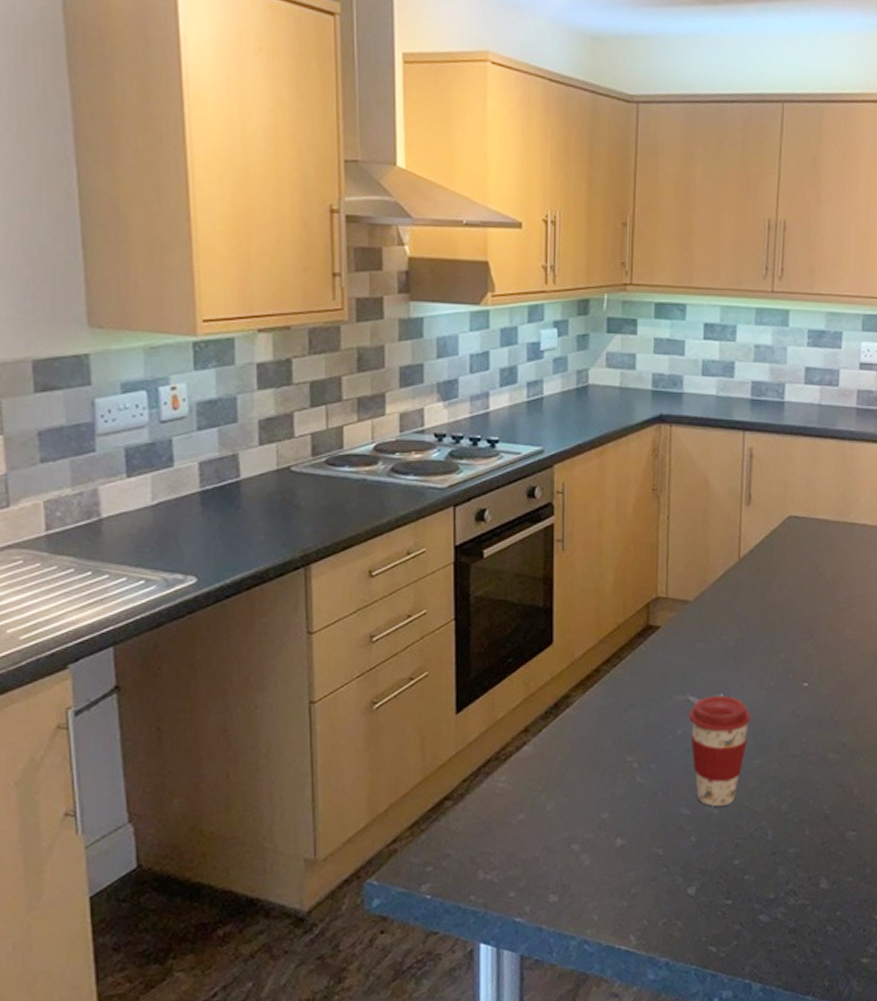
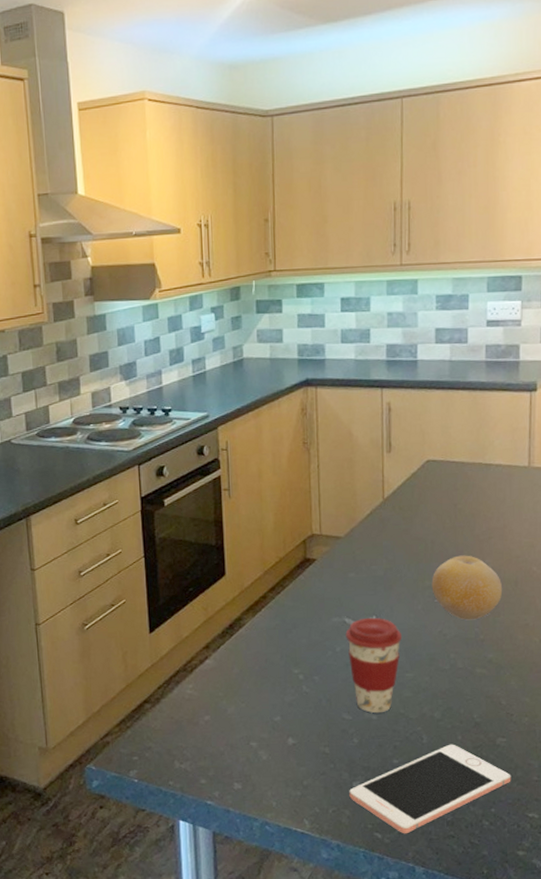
cell phone: none [683,840,860,946] -> present [349,744,511,834]
fruit: none [786,625,862,699] -> present [431,555,503,621]

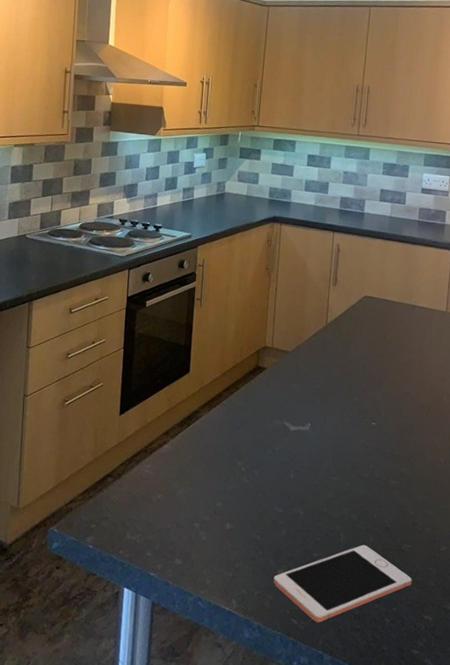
coffee cup: present [345,617,403,714] -> none [284,424,332,510]
fruit: present [431,555,503,621] -> none [359,379,418,437]

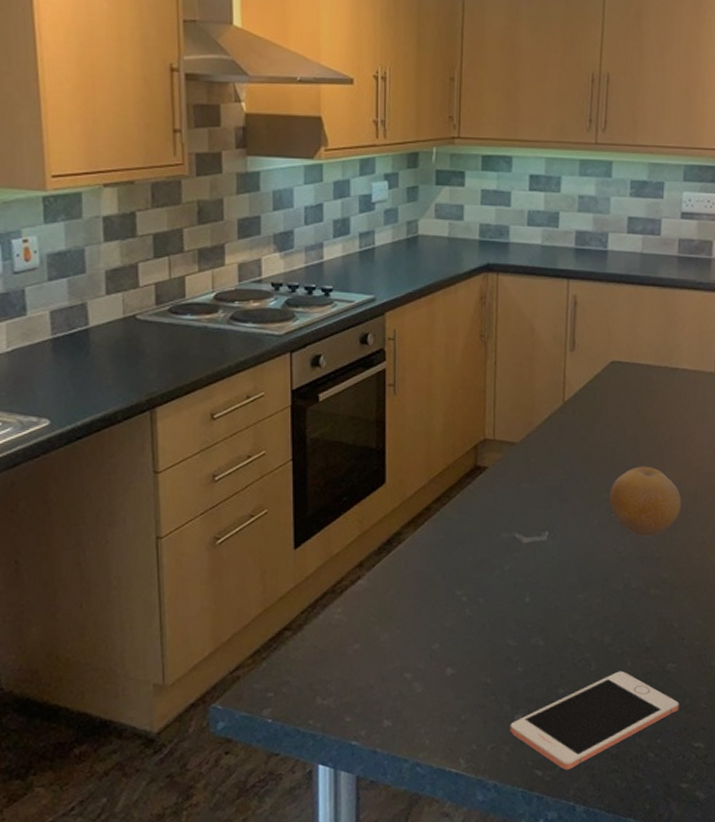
fruit: none [359,379,418,437] -> present [609,466,682,537]

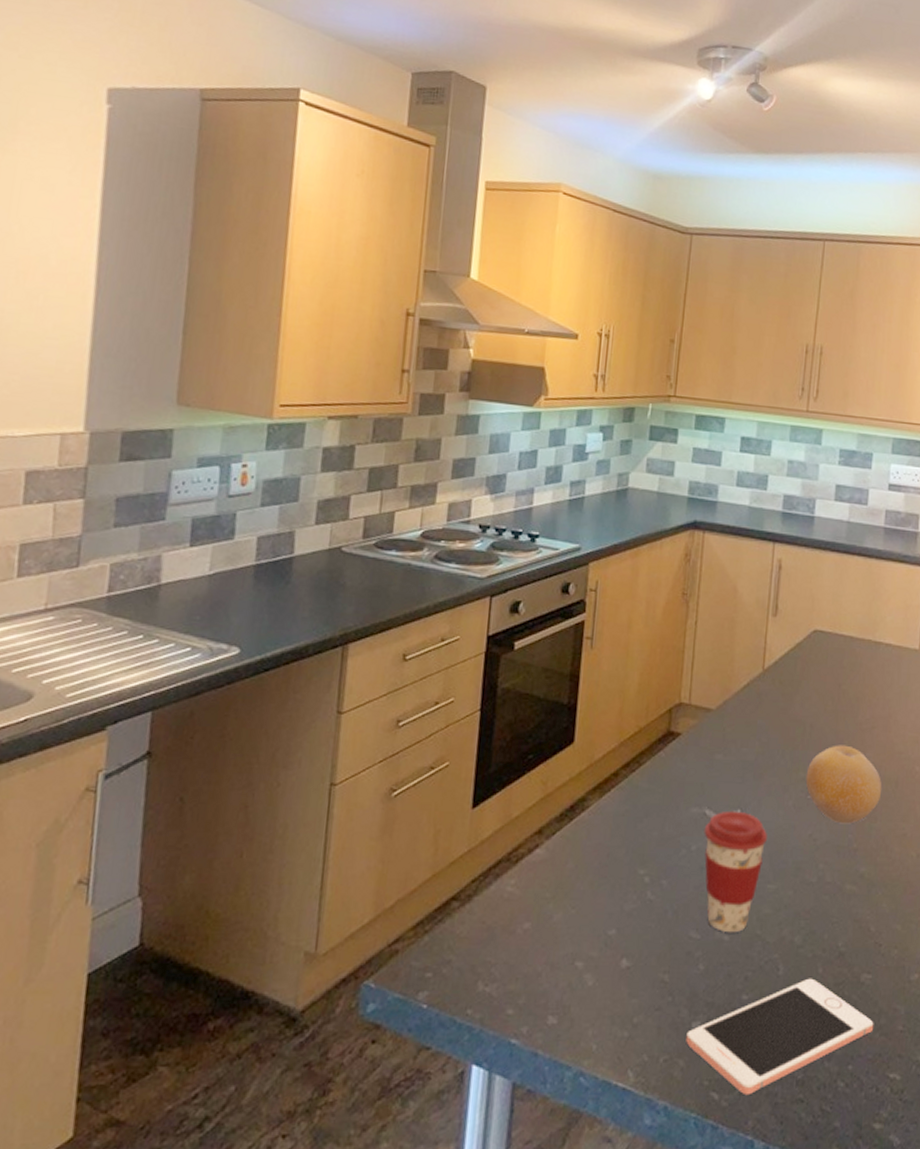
coffee cup: none [515,532,576,639] -> present [704,810,768,933]

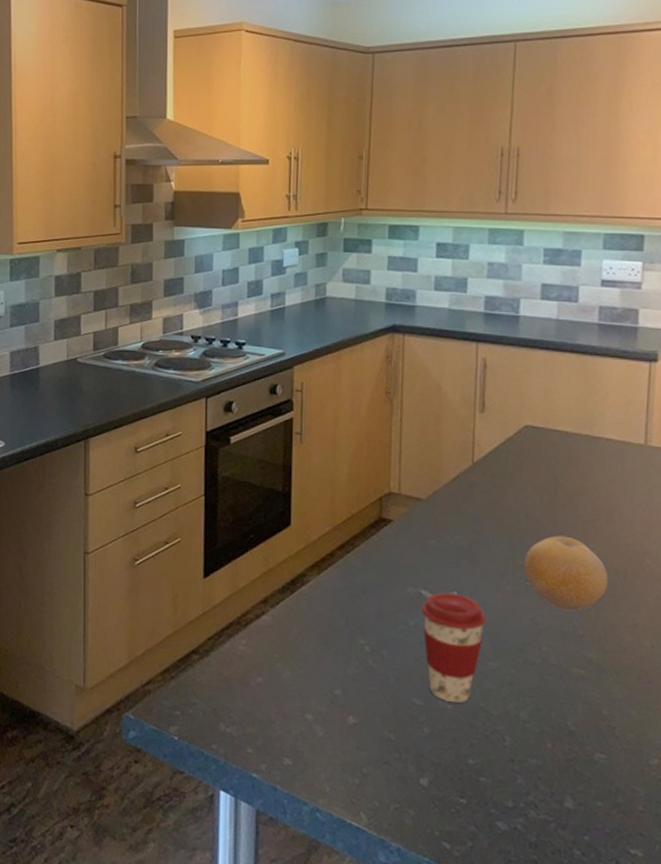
cell phone: present [686,978,874,1096] -> none [415,751,611,850]

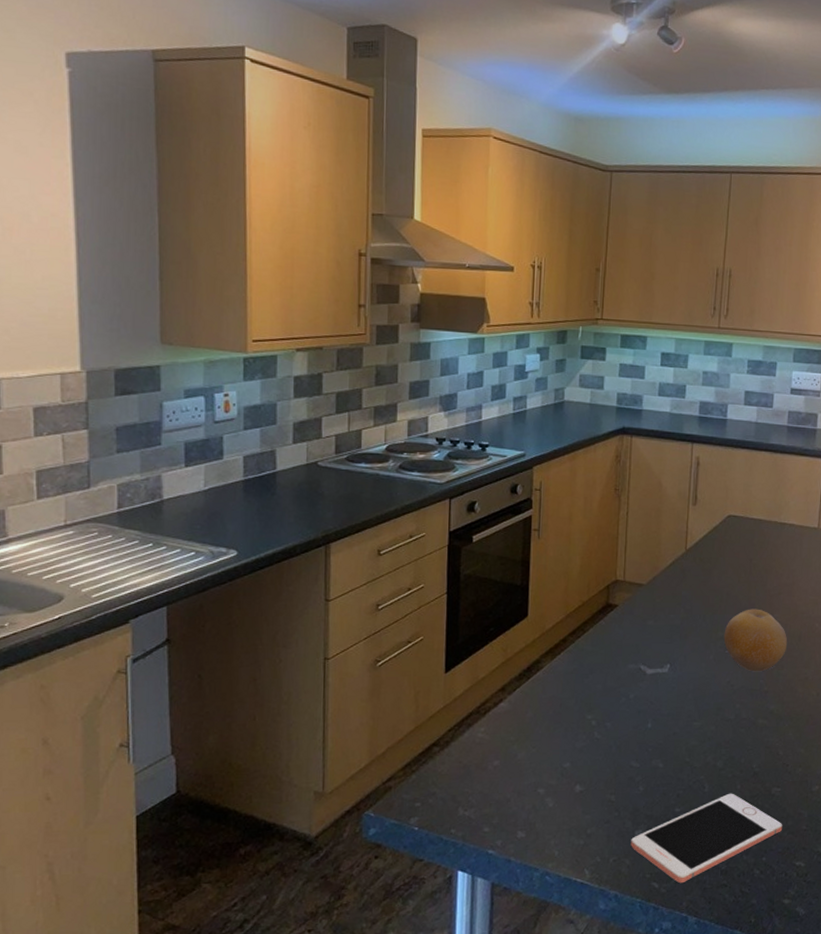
cell phone: none [415,751,611,850] -> present [631,793,783,884]
coffee cup: present [421,592,487,703] -> none [640,665,694,762]

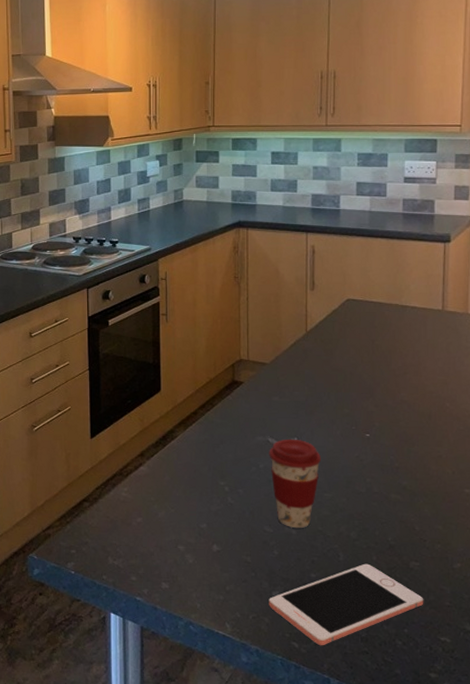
coffee cup: none [640,665,694,762] -> present [269,439,322,529]
fruit: present [723,609,788,672] -> none [350,387,417,448]

